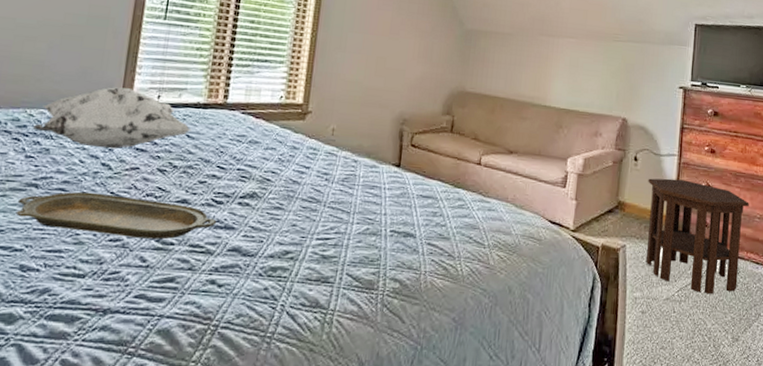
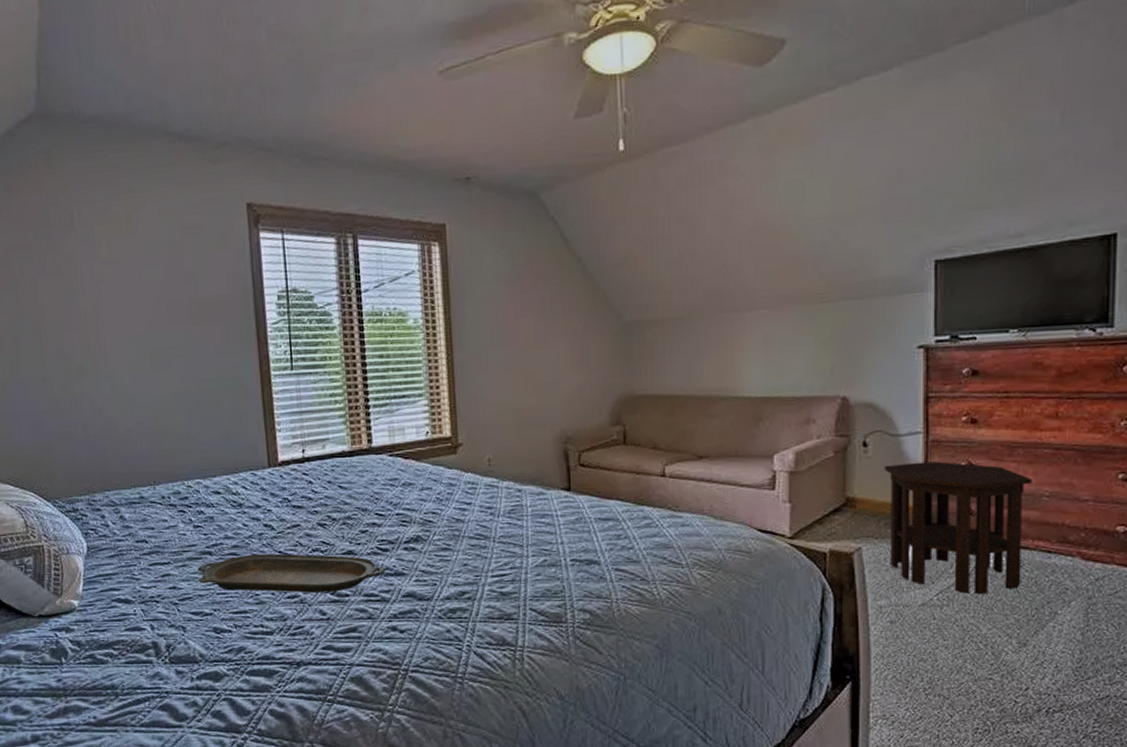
decorative pillow: present [32,87,191,149] -> none [193,447,342,510]

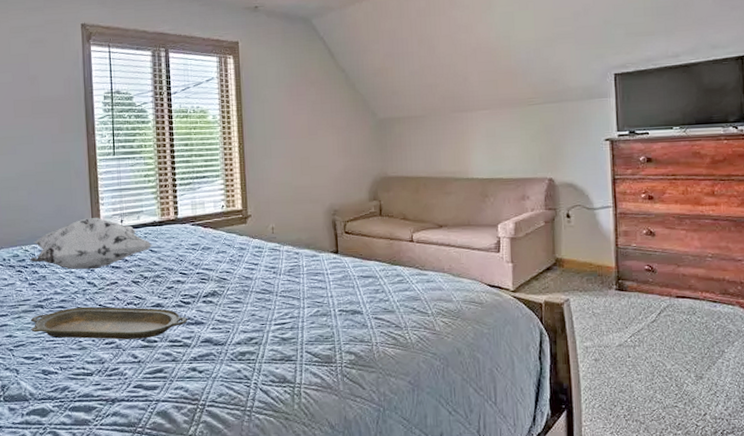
decorative pillow: none [193,447,342,510] -> present [29,218,153,270]
side table: present [884,461,1032,595] -> none [584,229,698,337]

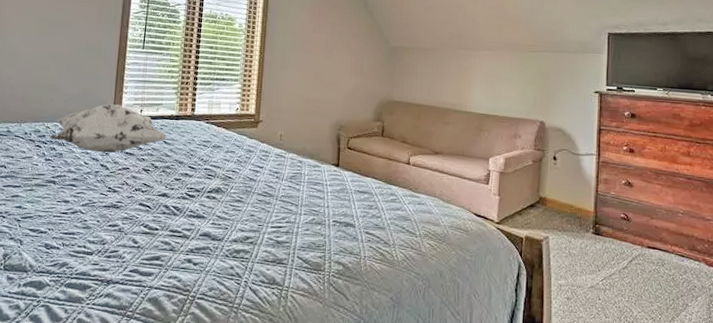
serving tray: present [30,306,188,340] -> none [40,187,191,226]

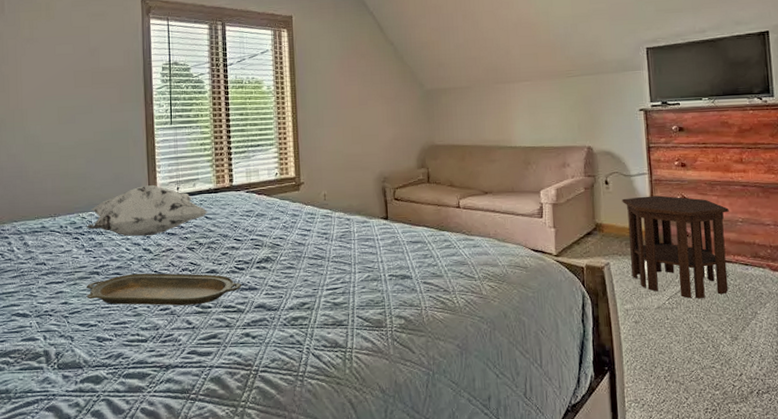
serving tray: none [40,187,191,226] -> present [86,273,242,306]
side table: none [568,176,671,284] -> present [622,195,729,299]

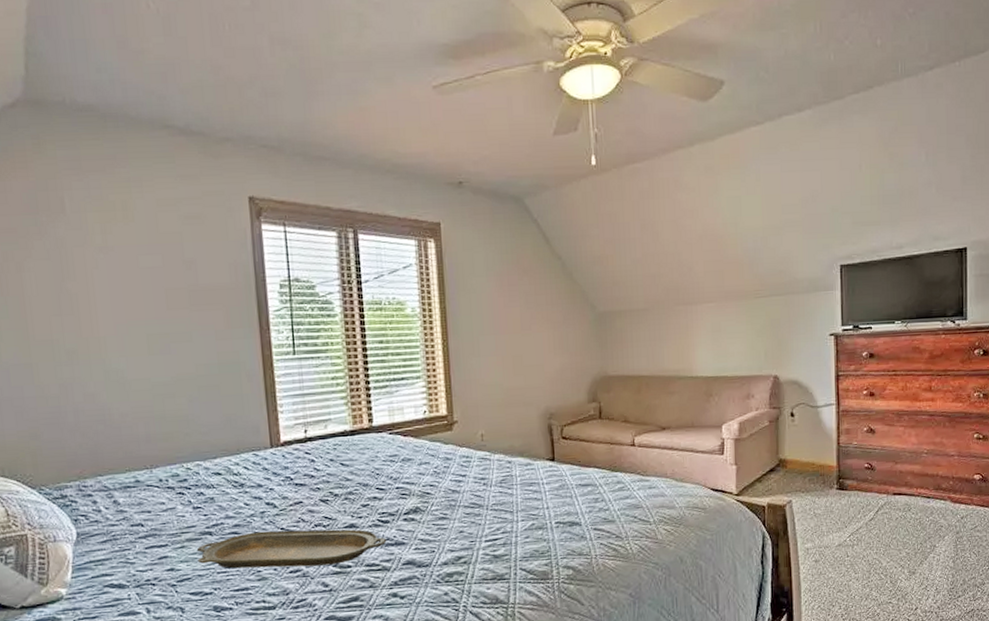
decorative pillow: present [86,185,208,237] -> none [192,428,344,489]
side table: present [622,195,729,299] -> none [807,427,915,535]

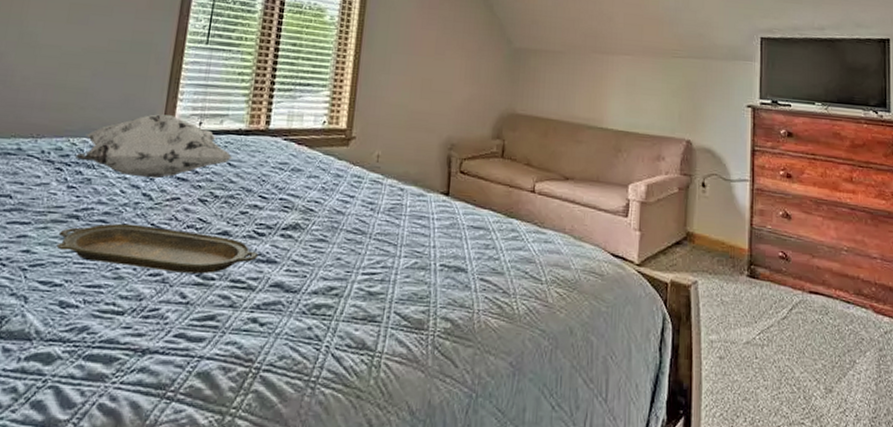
decorative pillow: none [192,428,344,489] -> present [74,114,233,179]

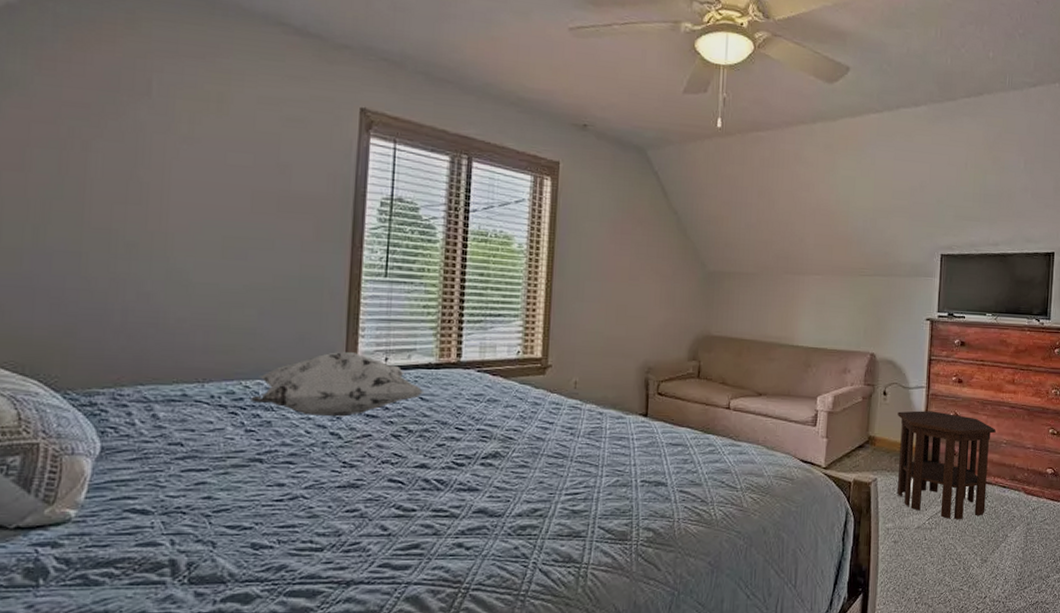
serving tray: present [56,223,259,274] -> none [241,463,460,507]
side table: none [718,206,834,338] -> present [897,410,996,520]

